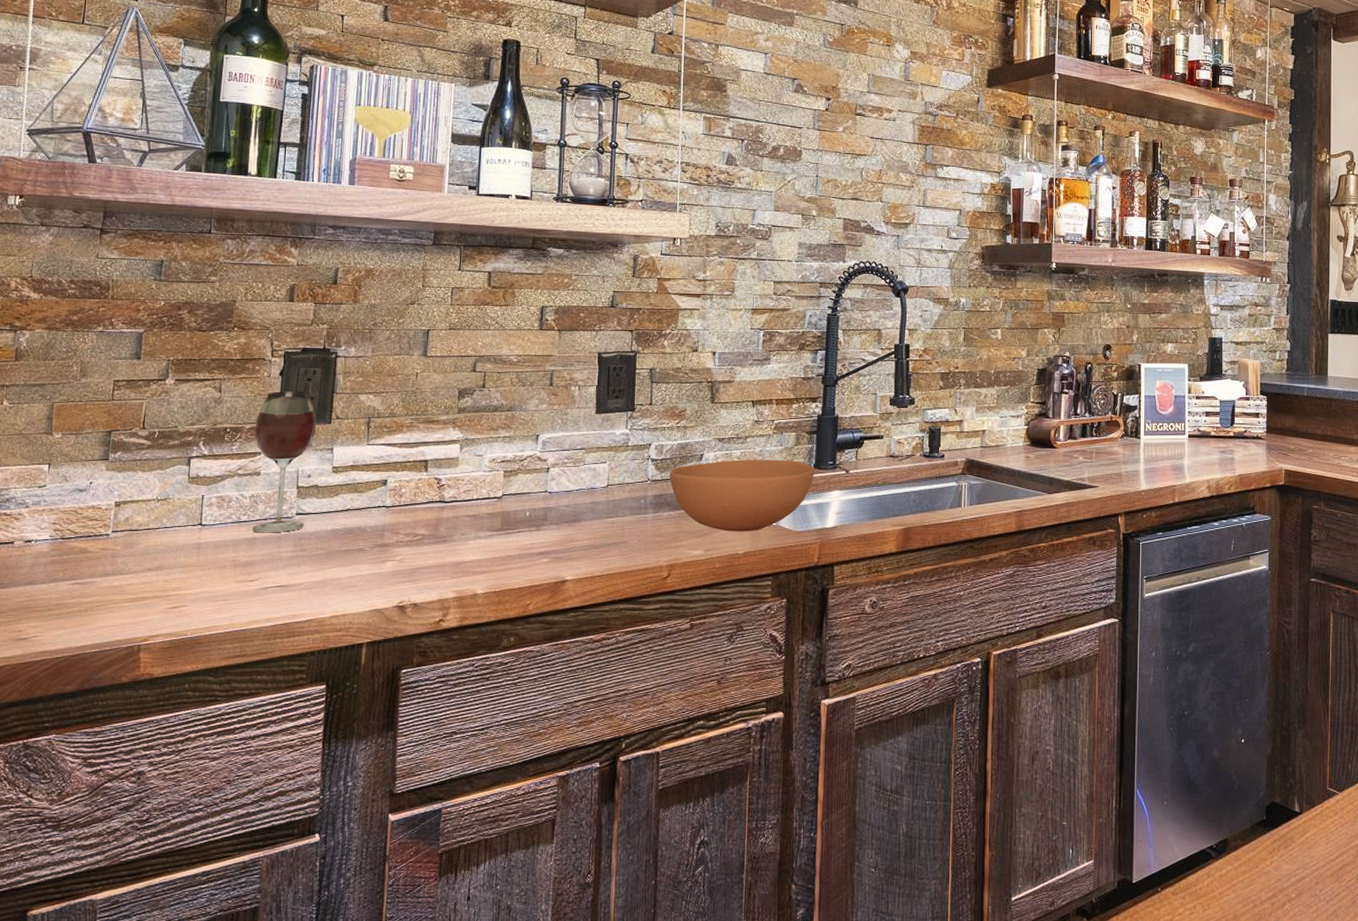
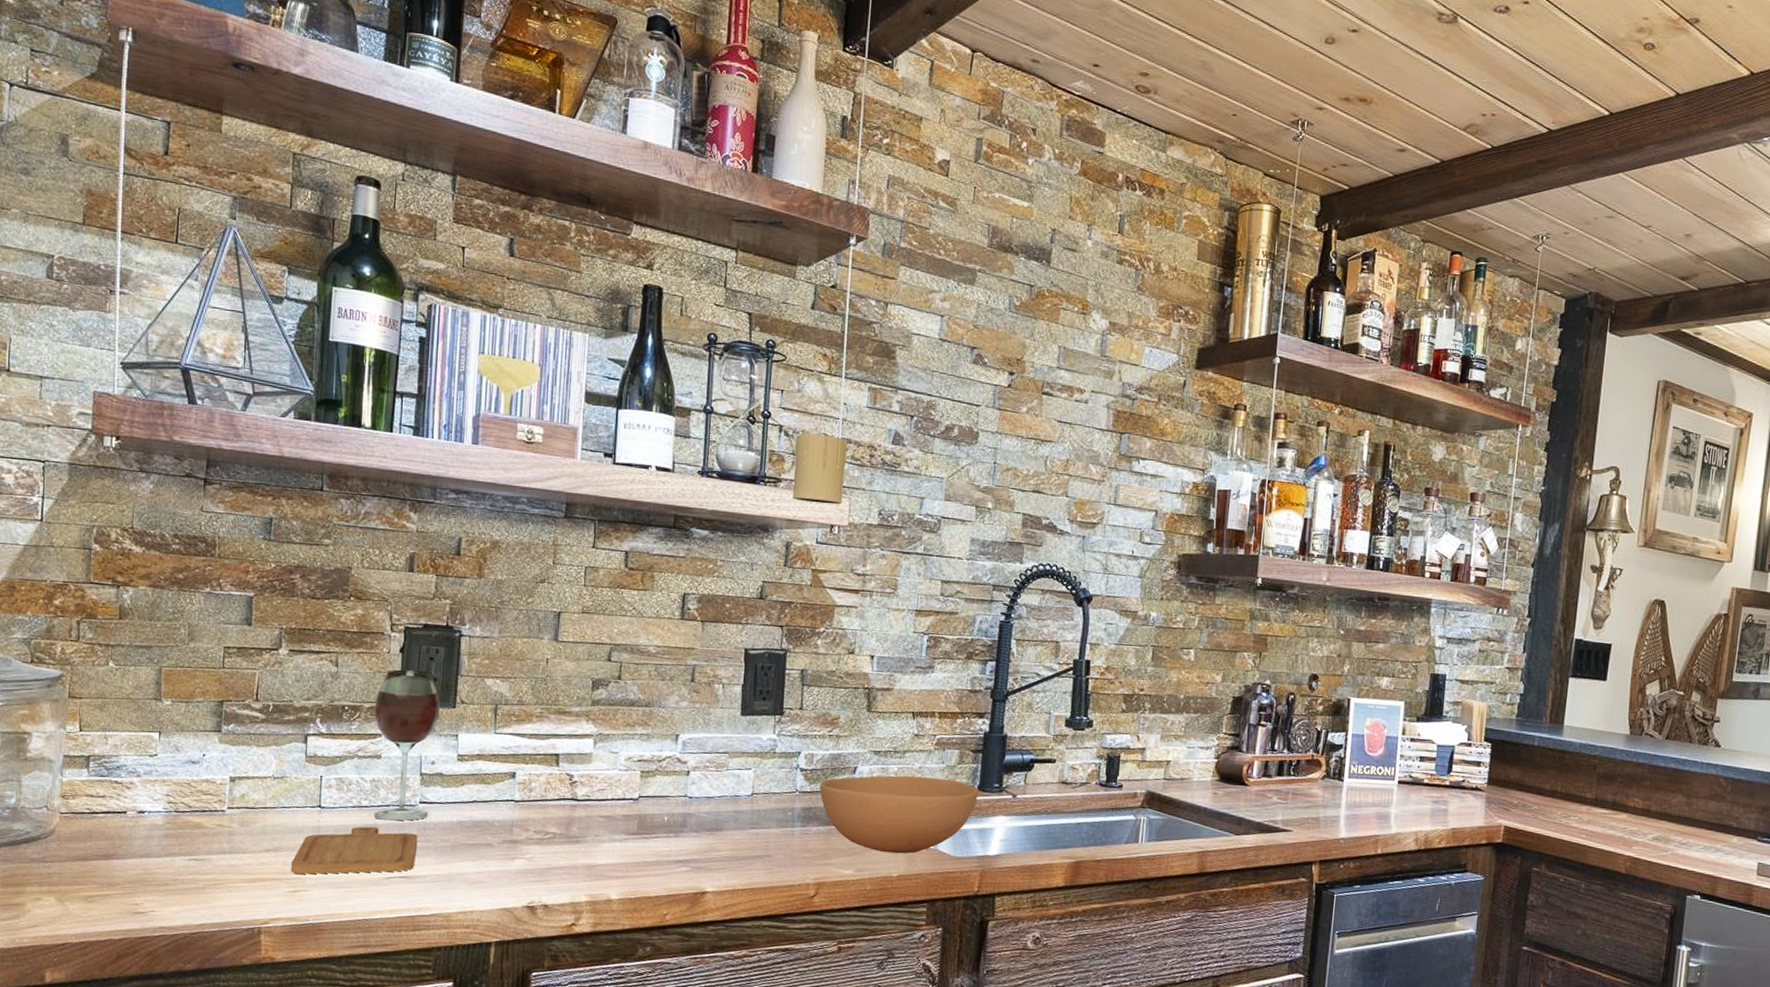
chopping board: none [170,540,294,590] -> present [290,826,418,875]
candle: none [638,159,687,220] -> present [792,433,848,505]

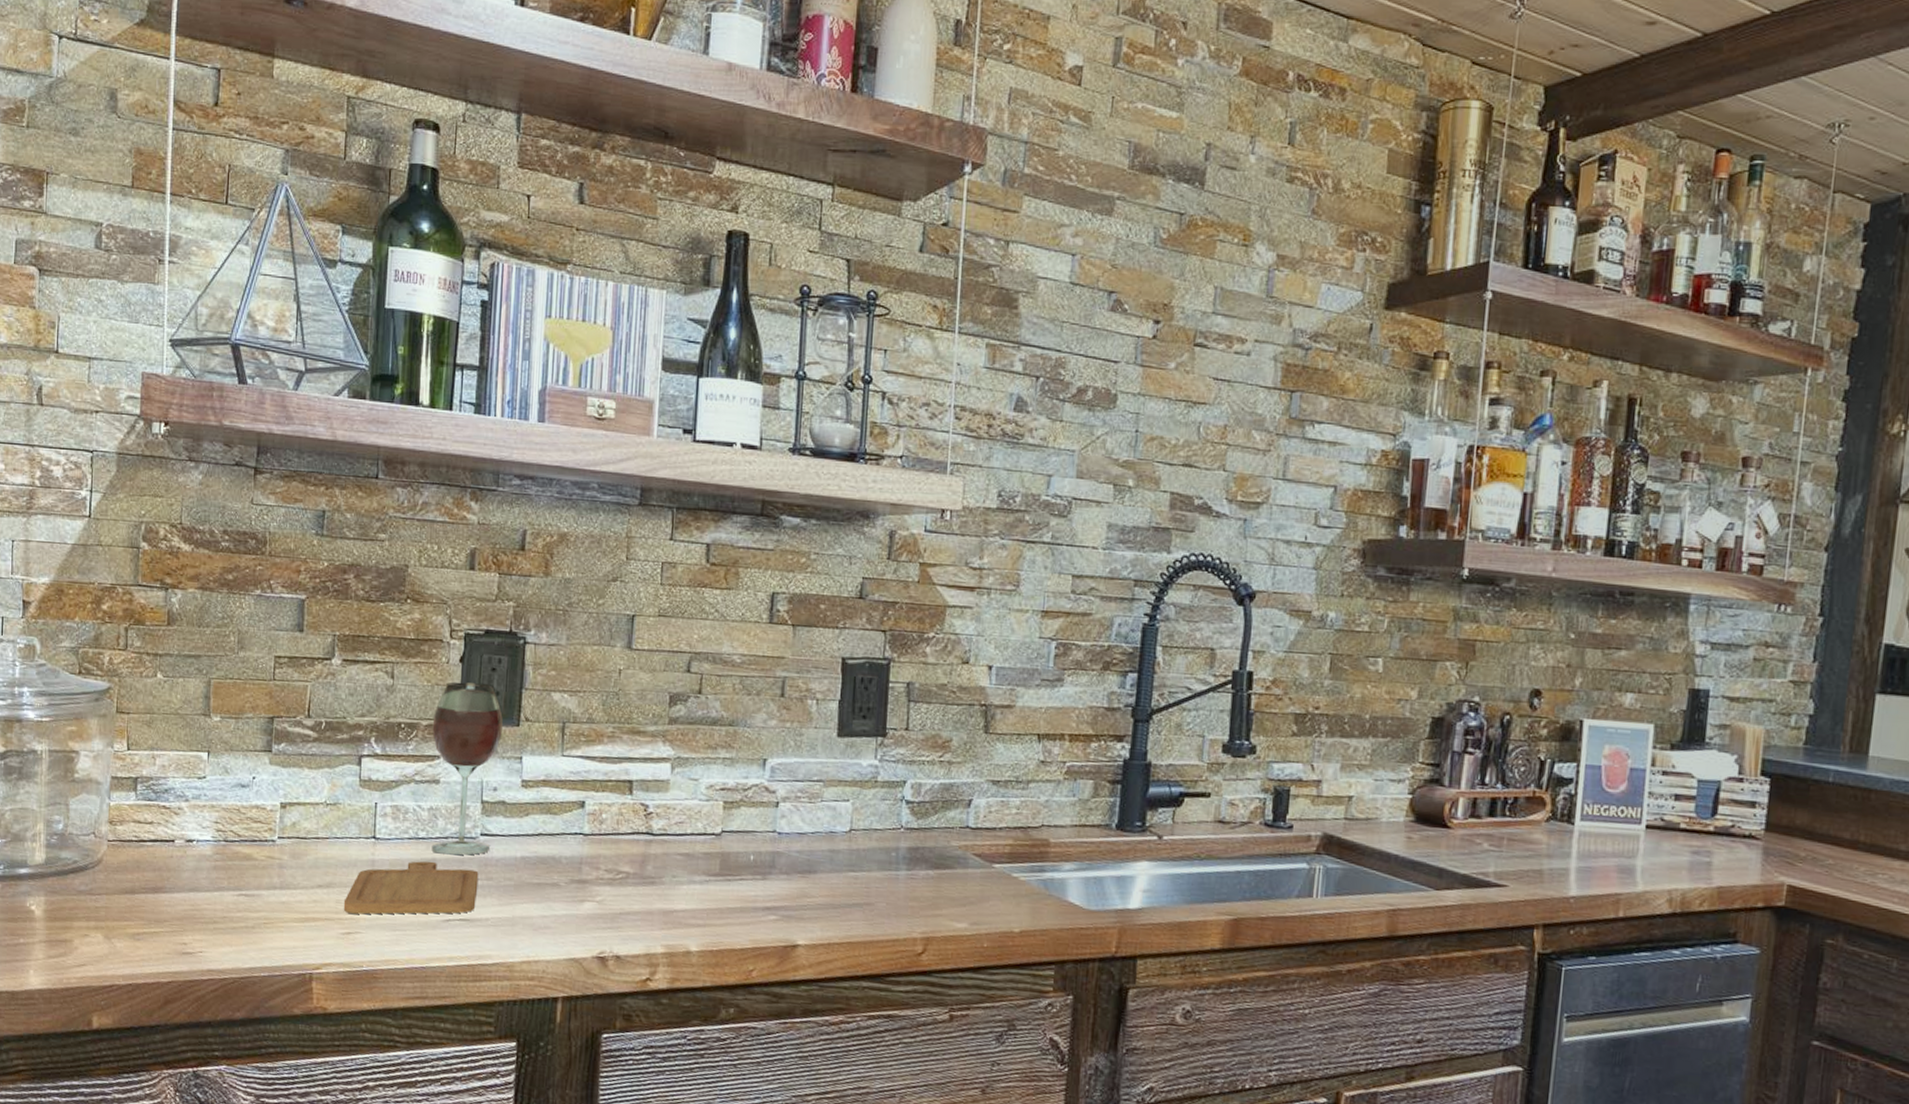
candle: present [792,433,848,505] -> none [896,400,962,485]
bowl: present [820,775,979,854] -> none [928,810,1118,905]

